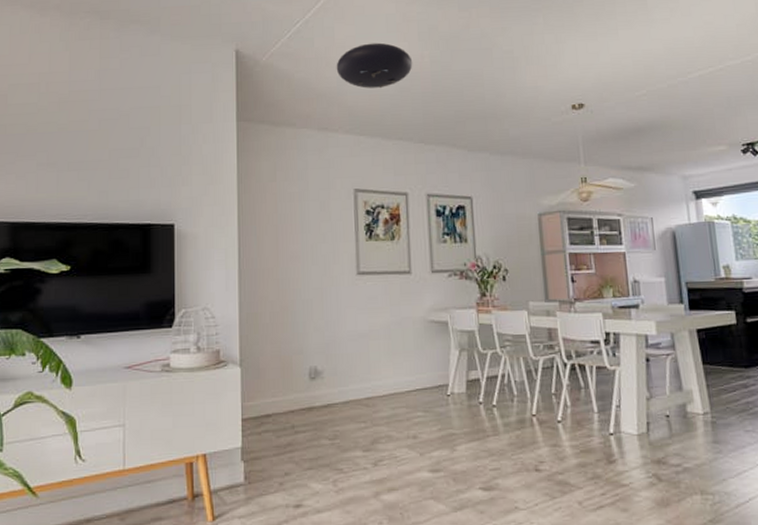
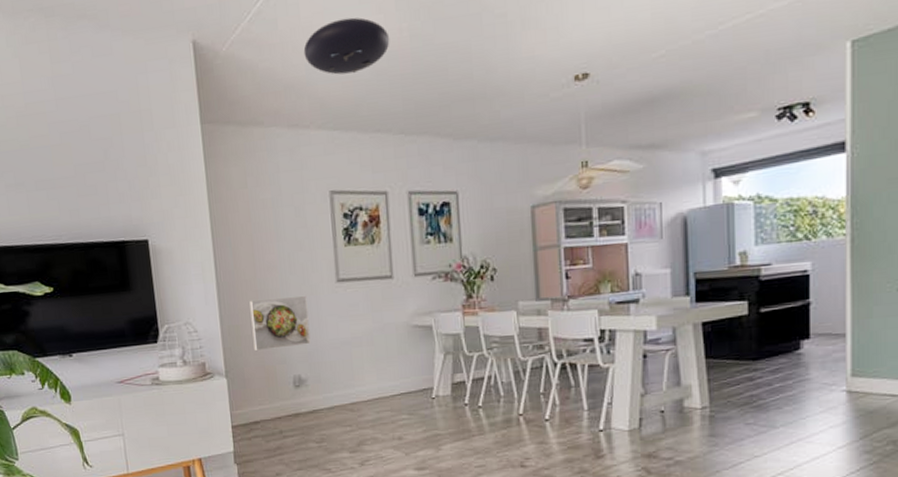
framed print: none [270,286,329,341] -> present [249,295,311,352]

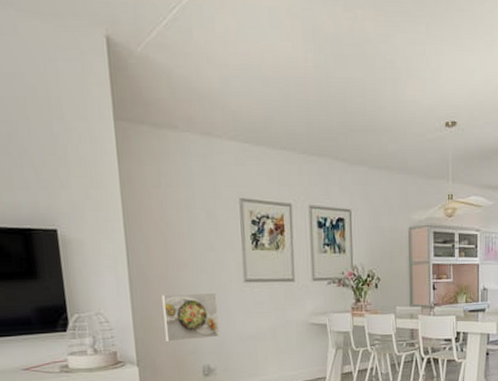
ceiling light: present [303,17,390,75] -> none [217,40,297,93]

